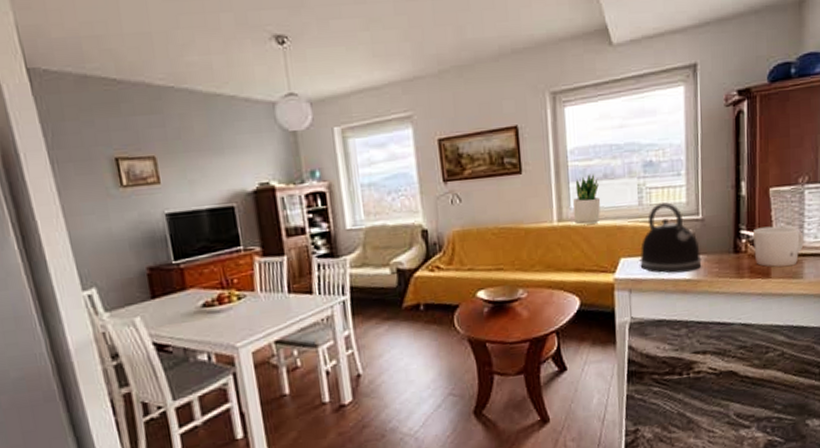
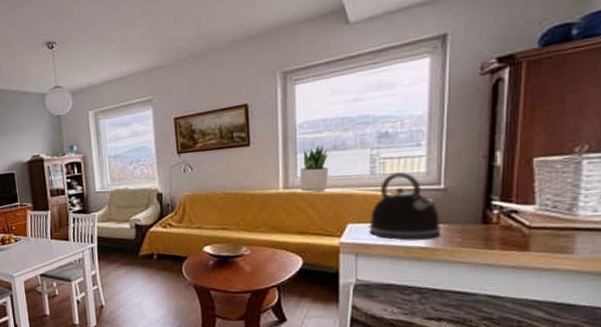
mug: present [753,226,804,268] -> none [508,197,578,241]

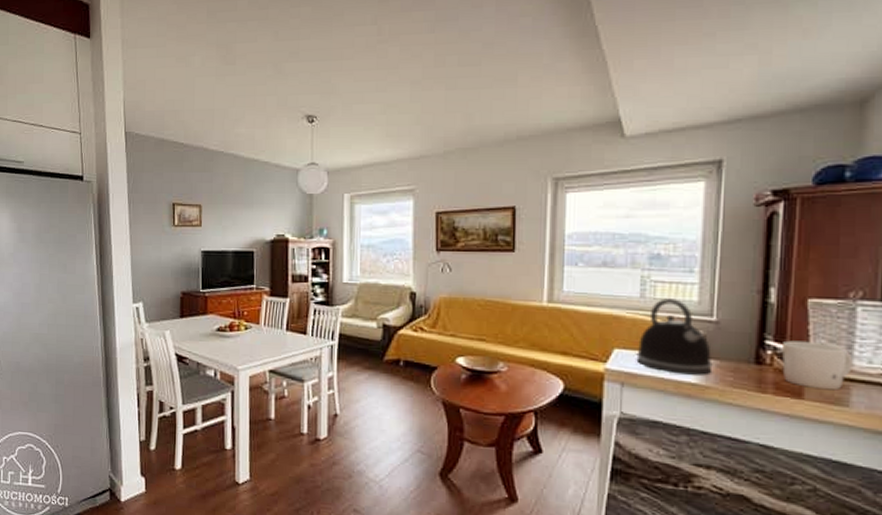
planter: present [299,145,329,192] -> none [565,260,597,309]
mug: none [508,197,578,241] -> present [782,340,853,391]

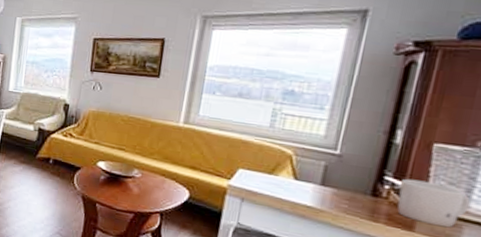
kettle: present [636,298,713,375] -> none [258,130,330,200]

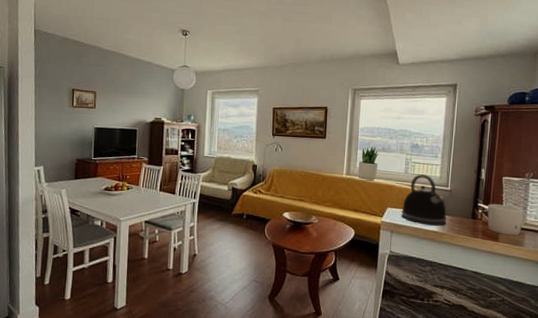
planter: none [199,90,233,133] -> present [357,146,378,180]
kettle: none [258,130,330,200] -> present [401,174,447,226]

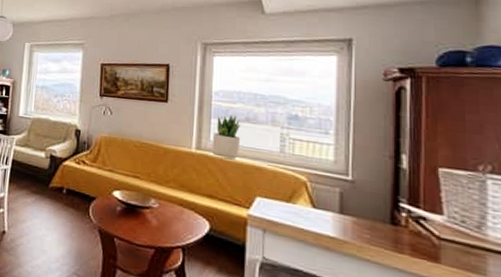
kettle: present [401,174,447,226] -> none [277,155,350,230]
mug: present [487,203,527,236] -> none [417,205,487,258]

